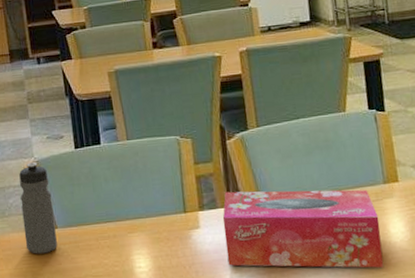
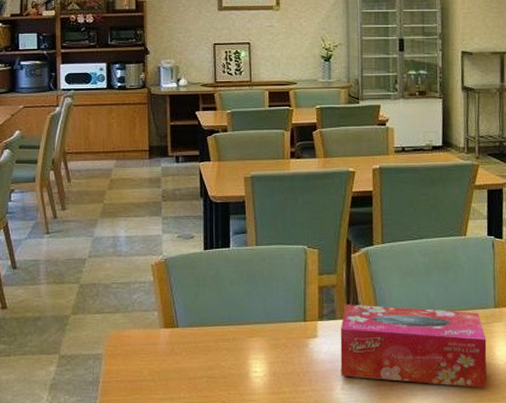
water bottle: present [19,162,57,254] -> none [145,260,177,352]

